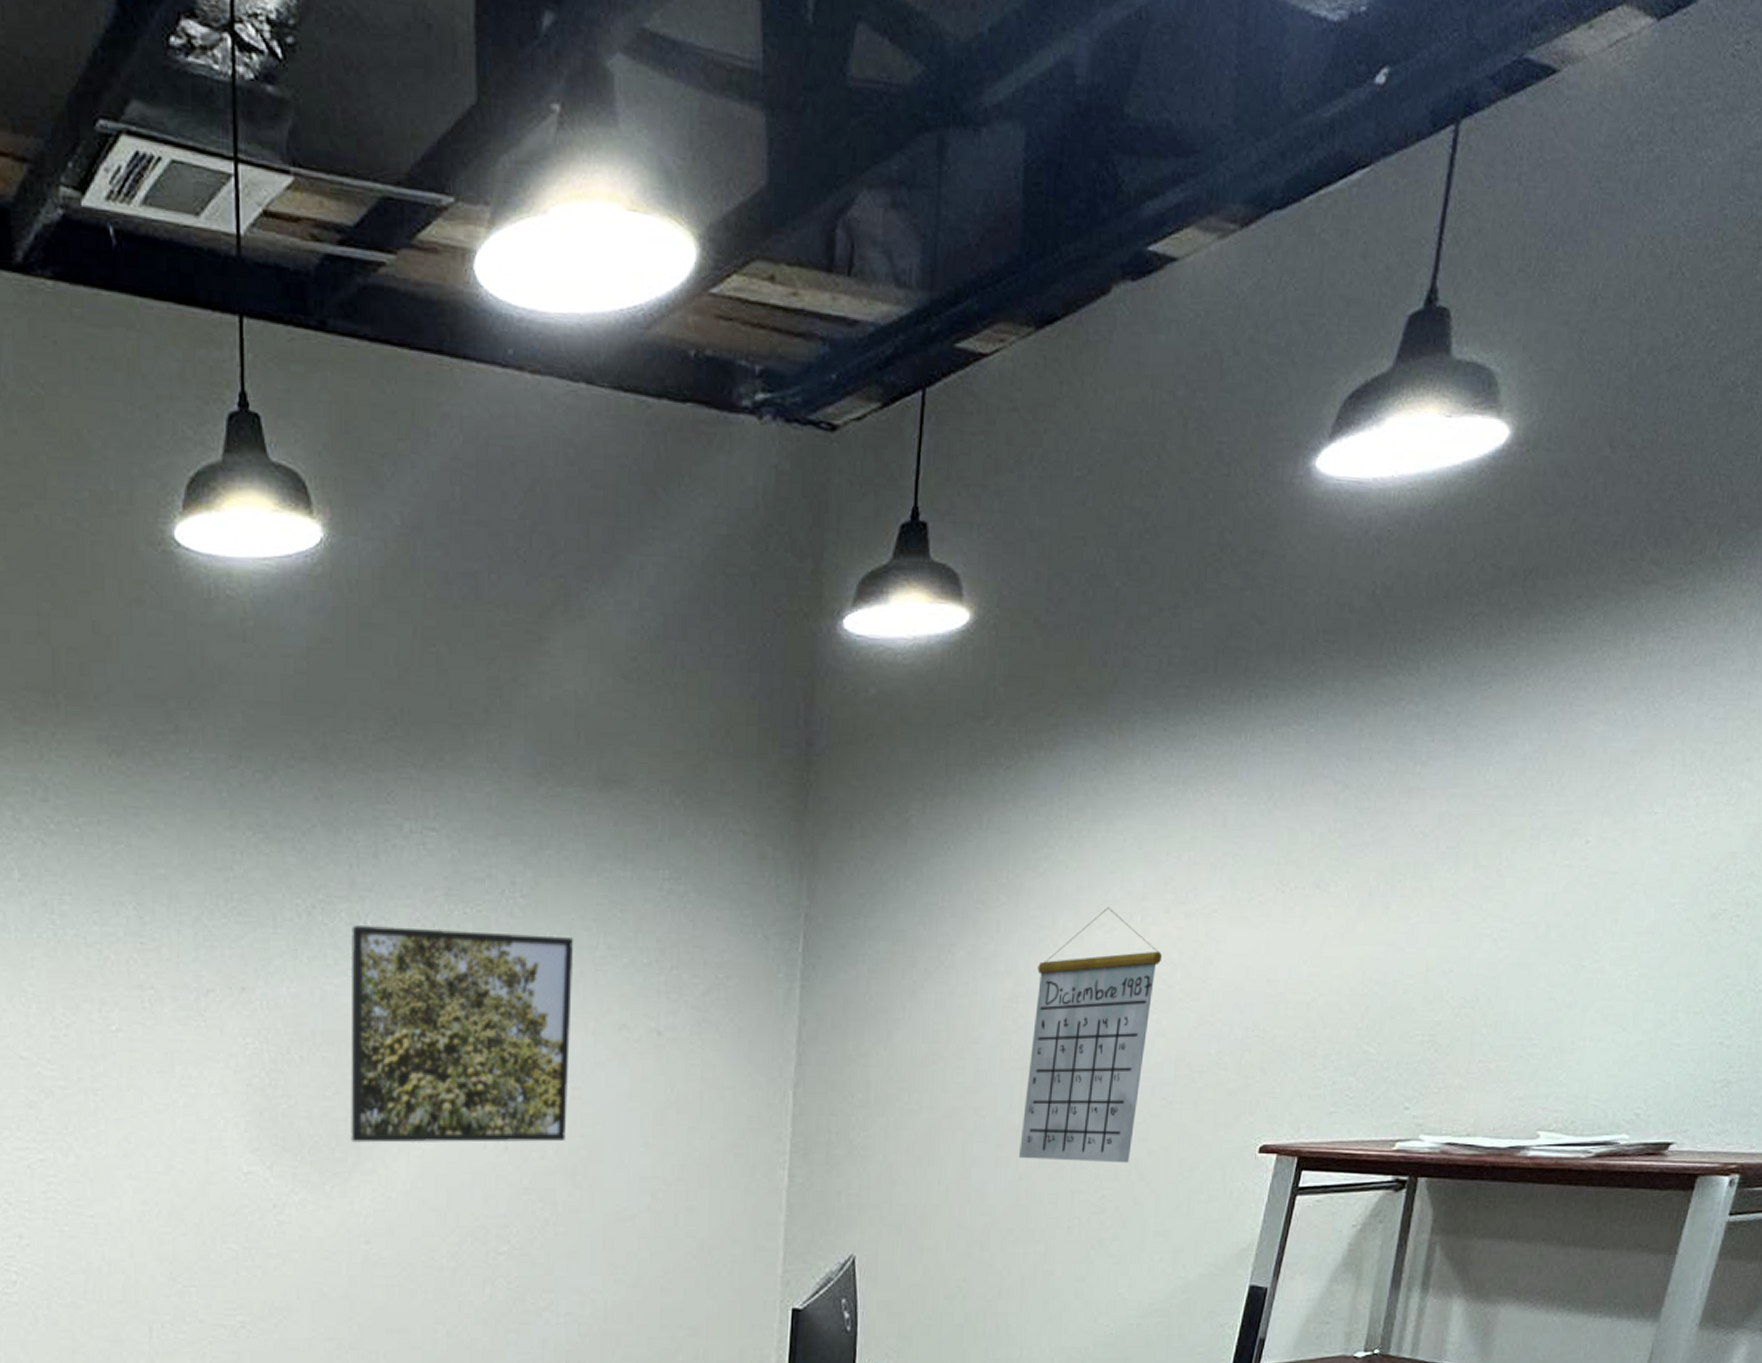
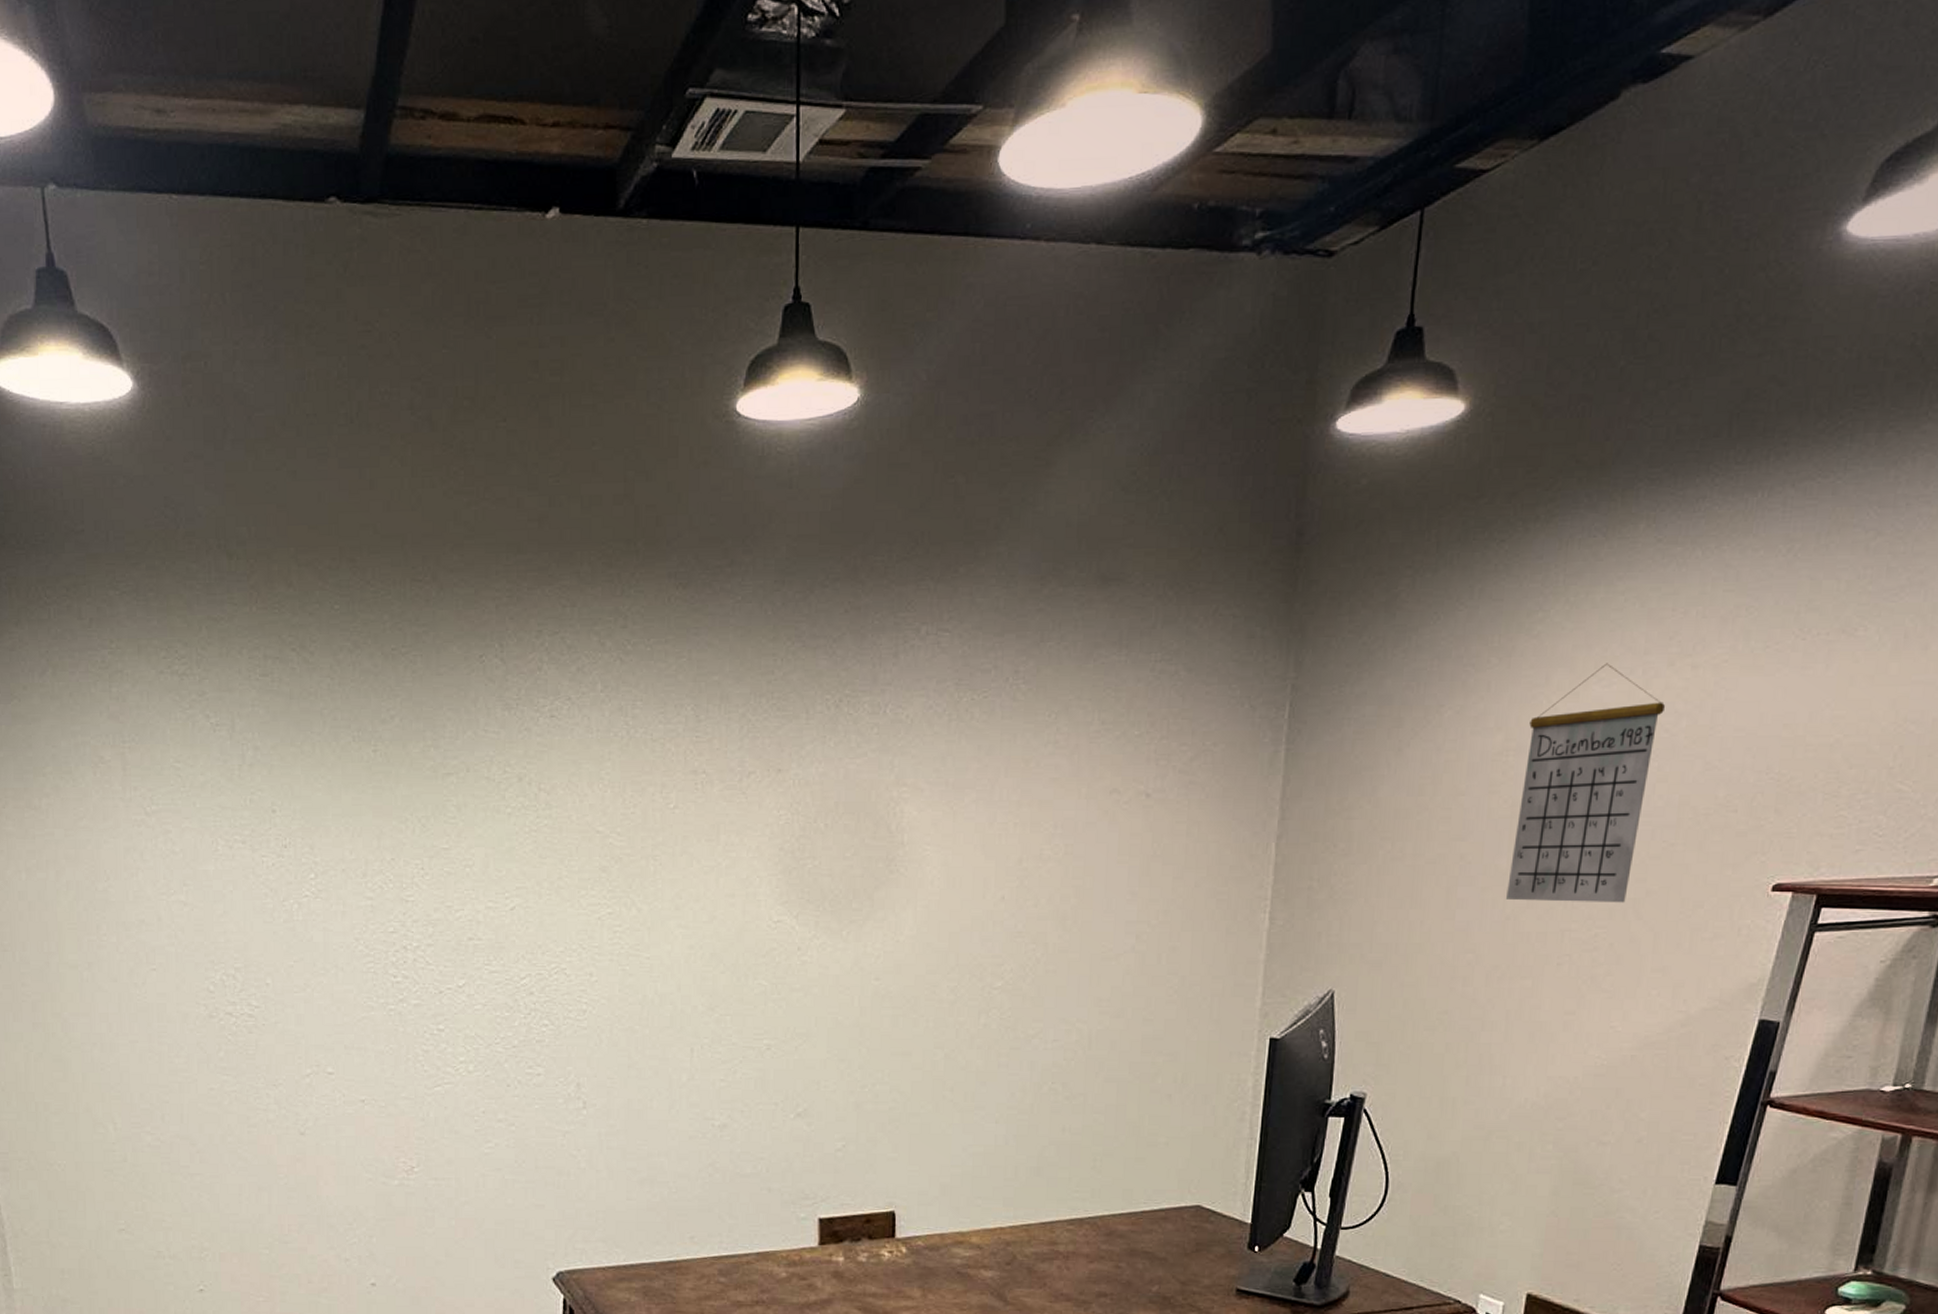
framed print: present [350,925,574,1143] -> none [866,713,1071,895]

